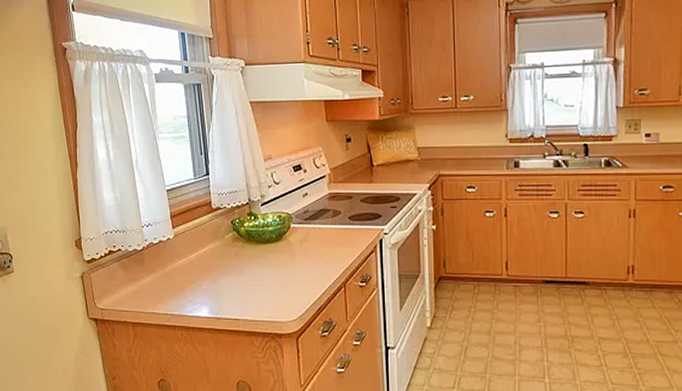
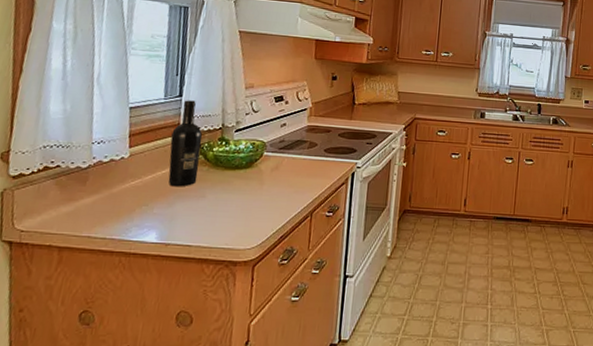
wine bottle: none [206,178,234,264] -> present [168,100,203,187]

